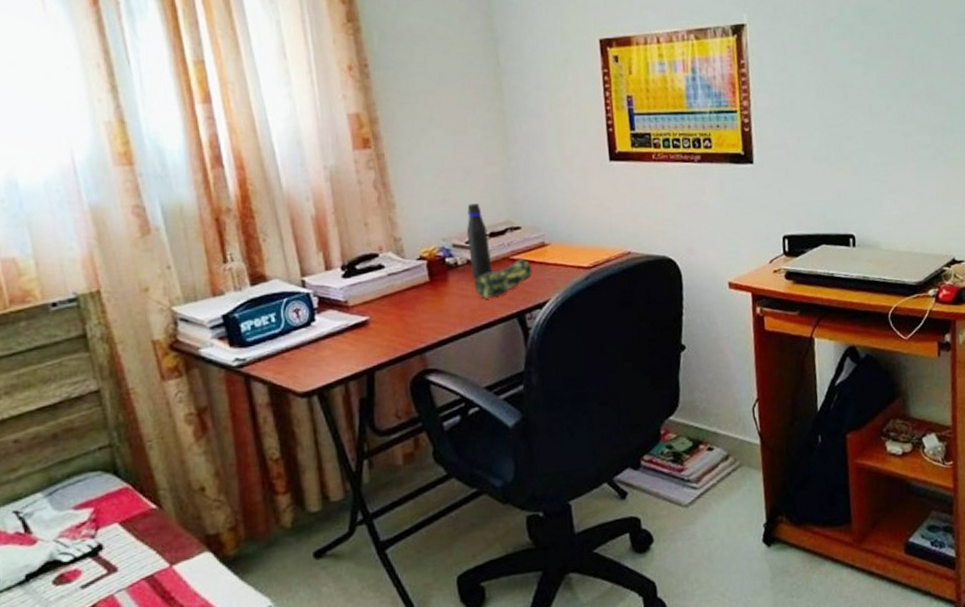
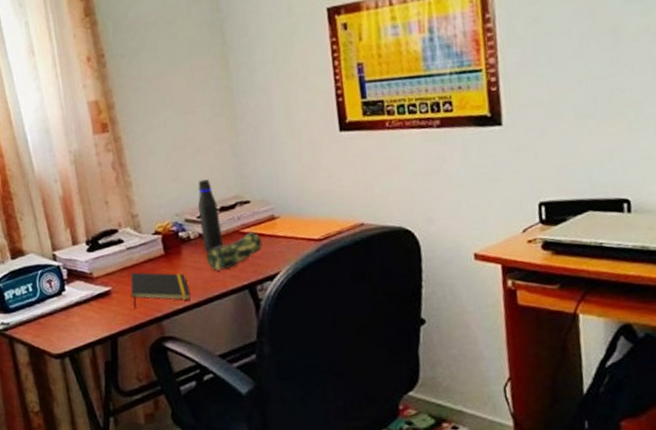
notepad: none [391,300,456,341] -> present [130,272,191,310]

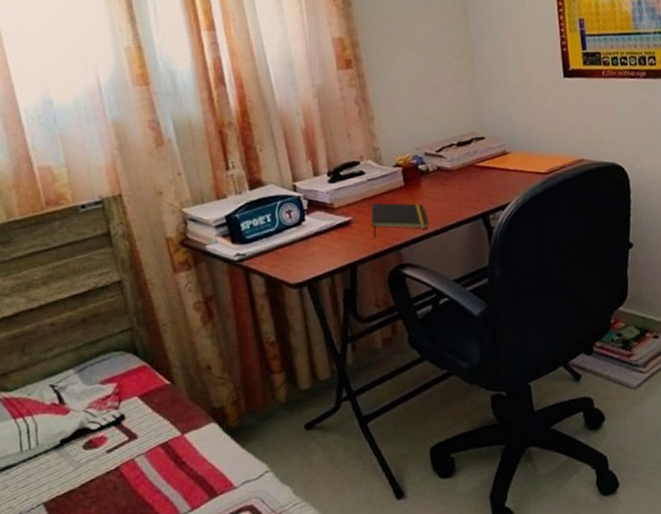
water bottle: present [197,179,224,254] -> none [436,116,460,185]
pencil case: present [206,231,263,271] -> none [443,164,495,201]

